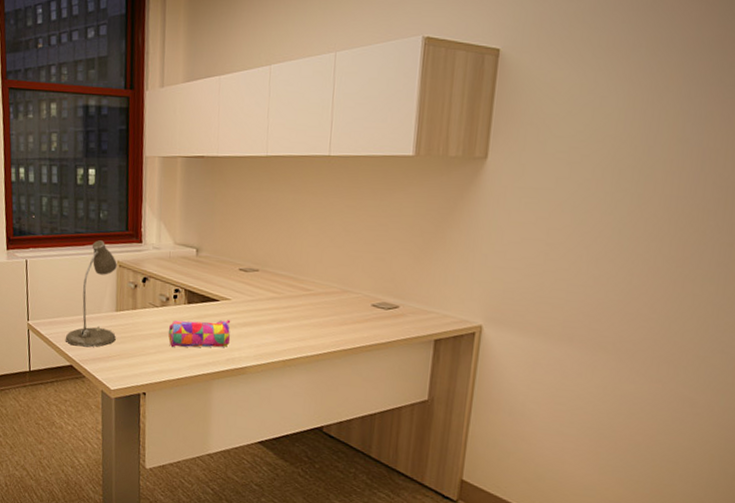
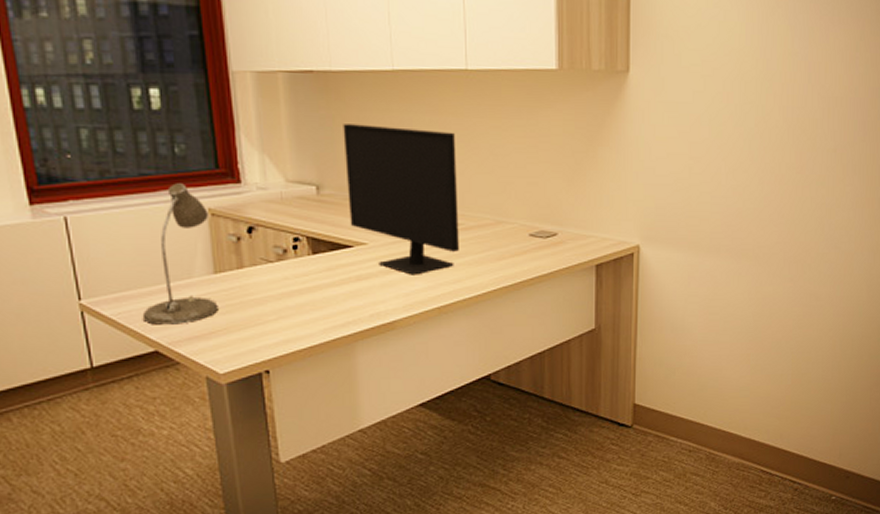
pencil case: present [168,319,231,348] -> none [291,268,373,309]
monitor: none [219,199,313,330] -> present [343,124,459,275]

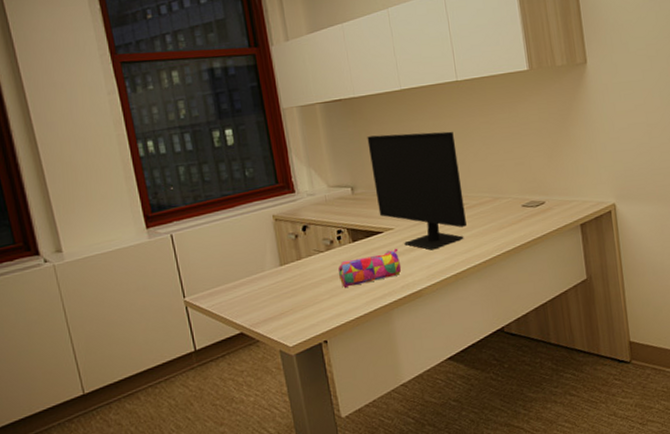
desk lamp: present [142,183,219,325] -> none [229,198,285,312]
pencil case: none [291,268,373,309] -> present [338,248,402,288]

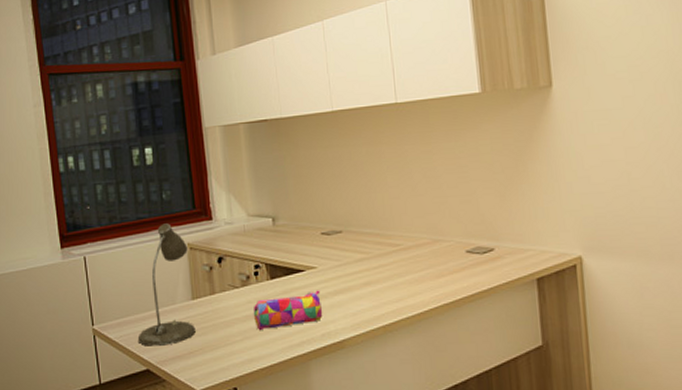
desk lamp: none [229,198,285,312] -> present [137,223,196,346]
monitor: present [367,131,467,250] -> none [292,160,400,296]

